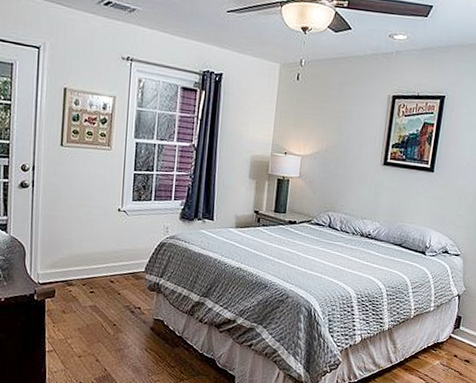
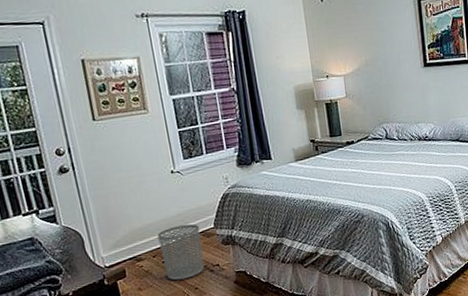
waste bin: none [90,261,131,314] -> present [157,224,205,281]

